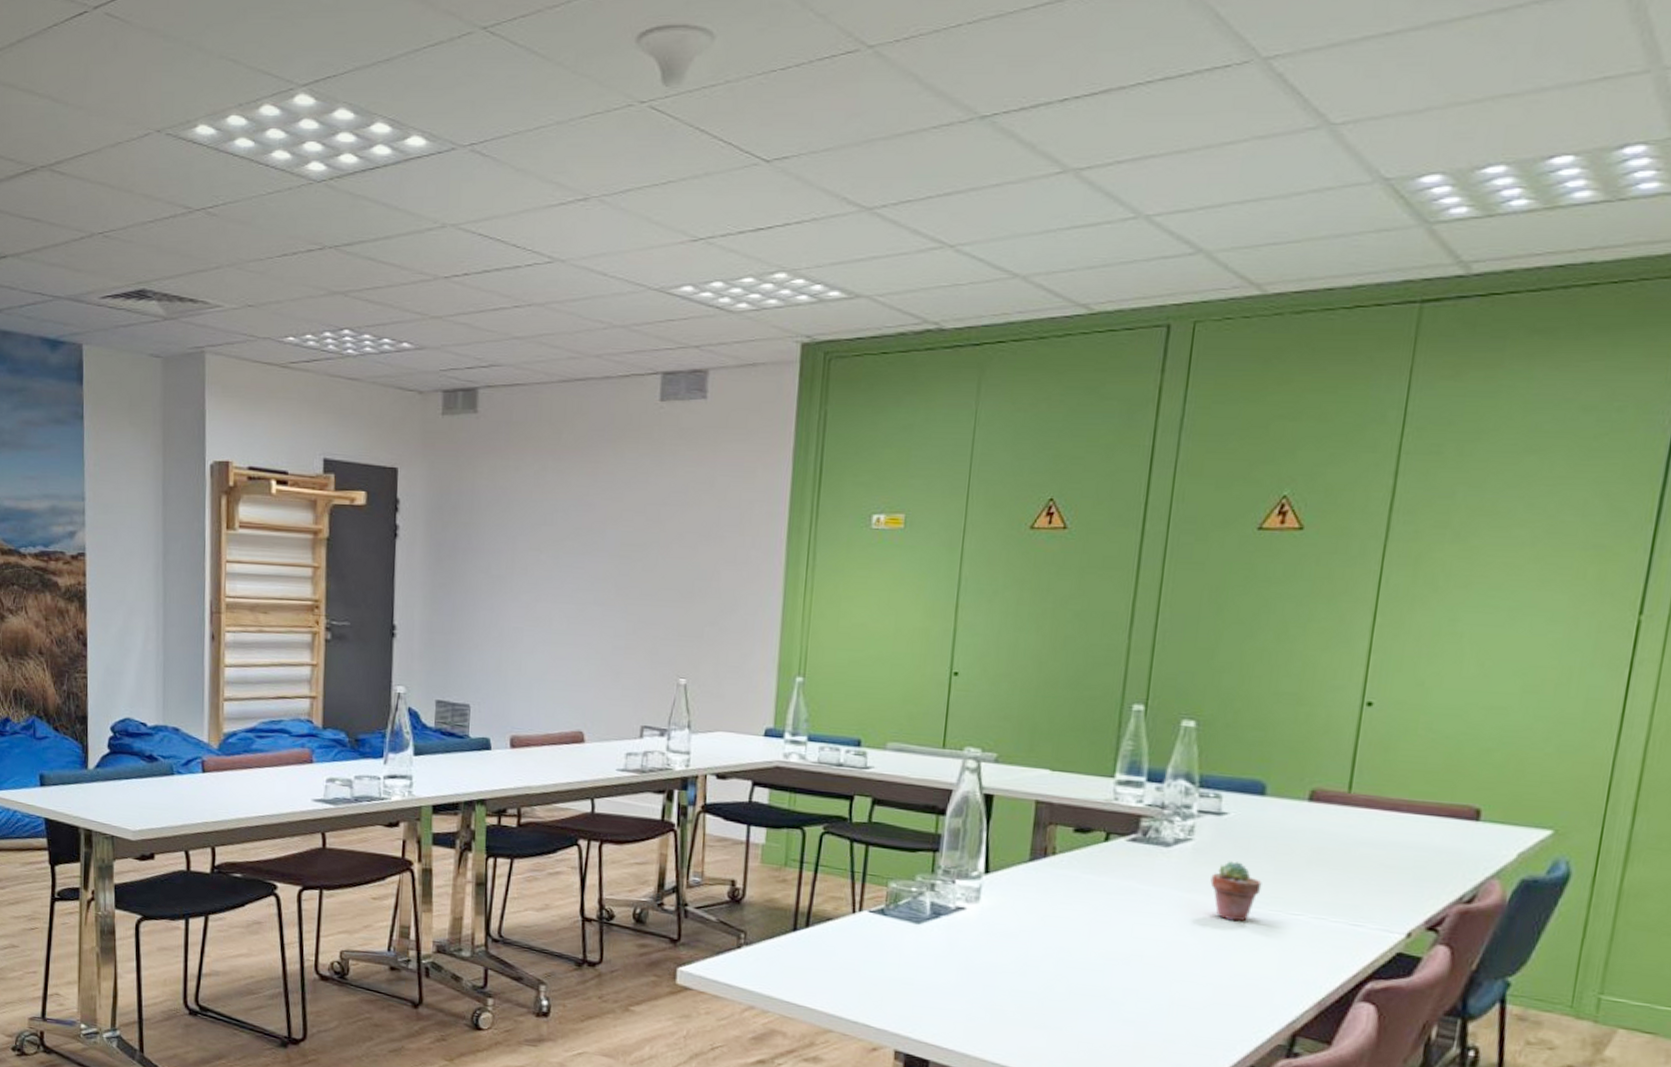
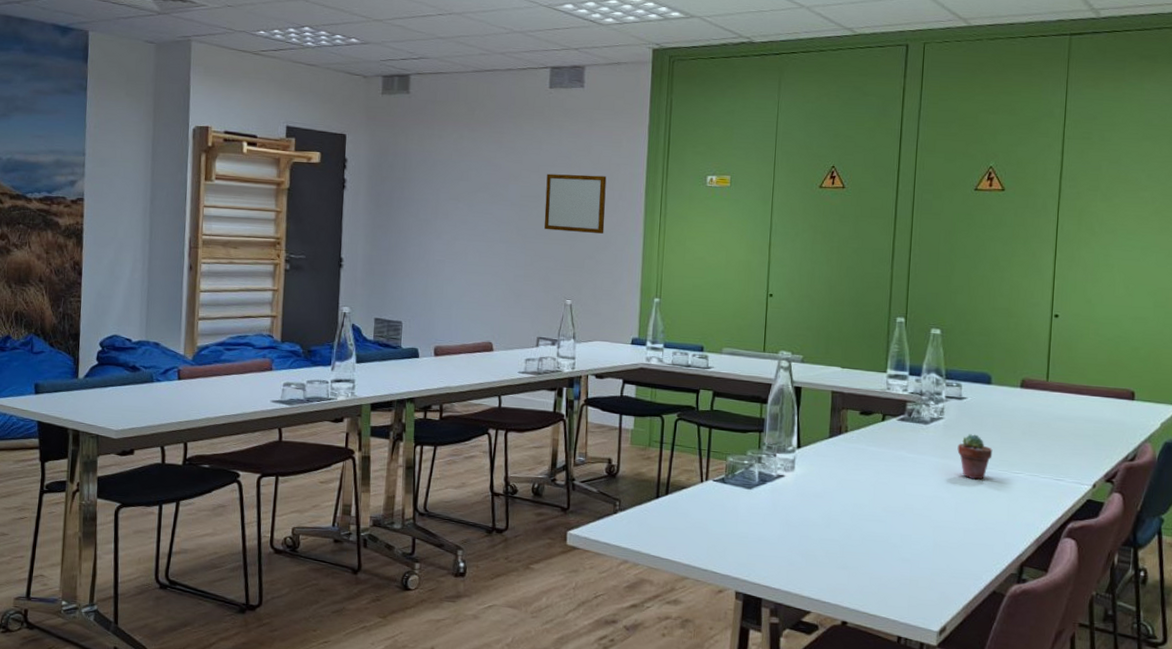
writing board: none [651,514,735,593] -> present [544,173,607,234]

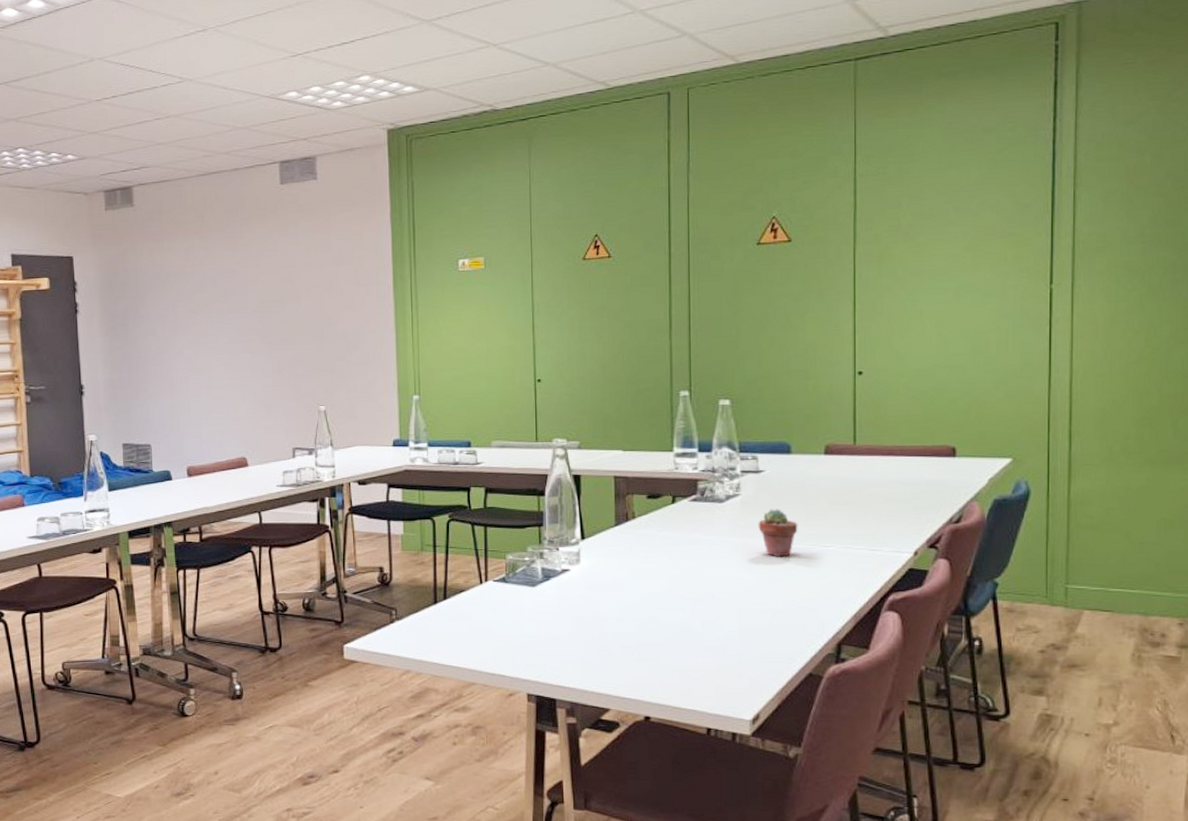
writing board: present [544,173,607,234] -> none [287,271,353,335]

